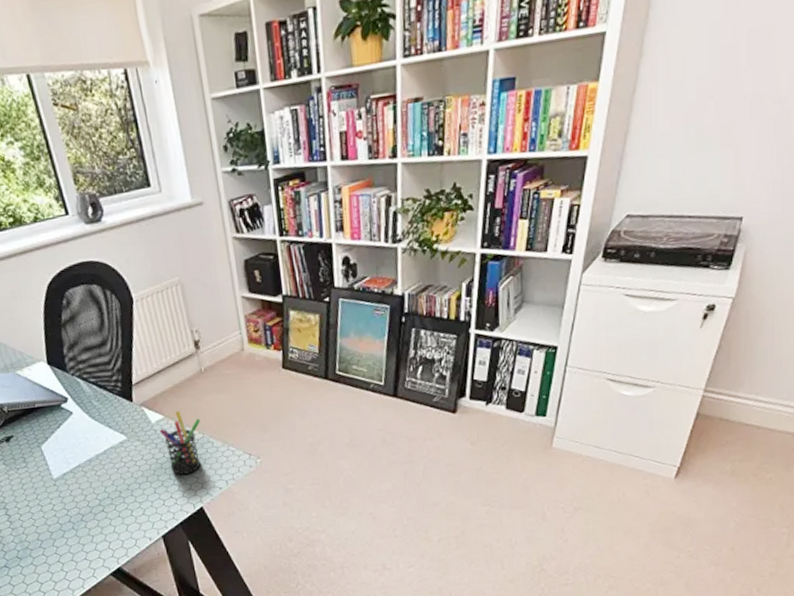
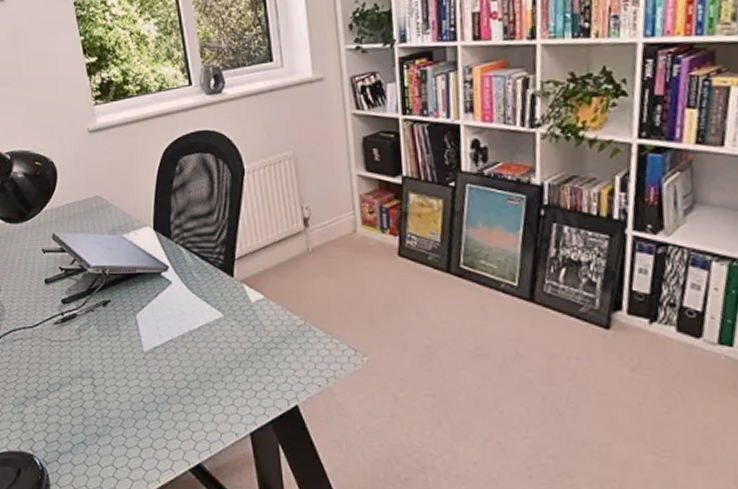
pen holder: present [159,411,201,475] -> none [259,292,304,365]

